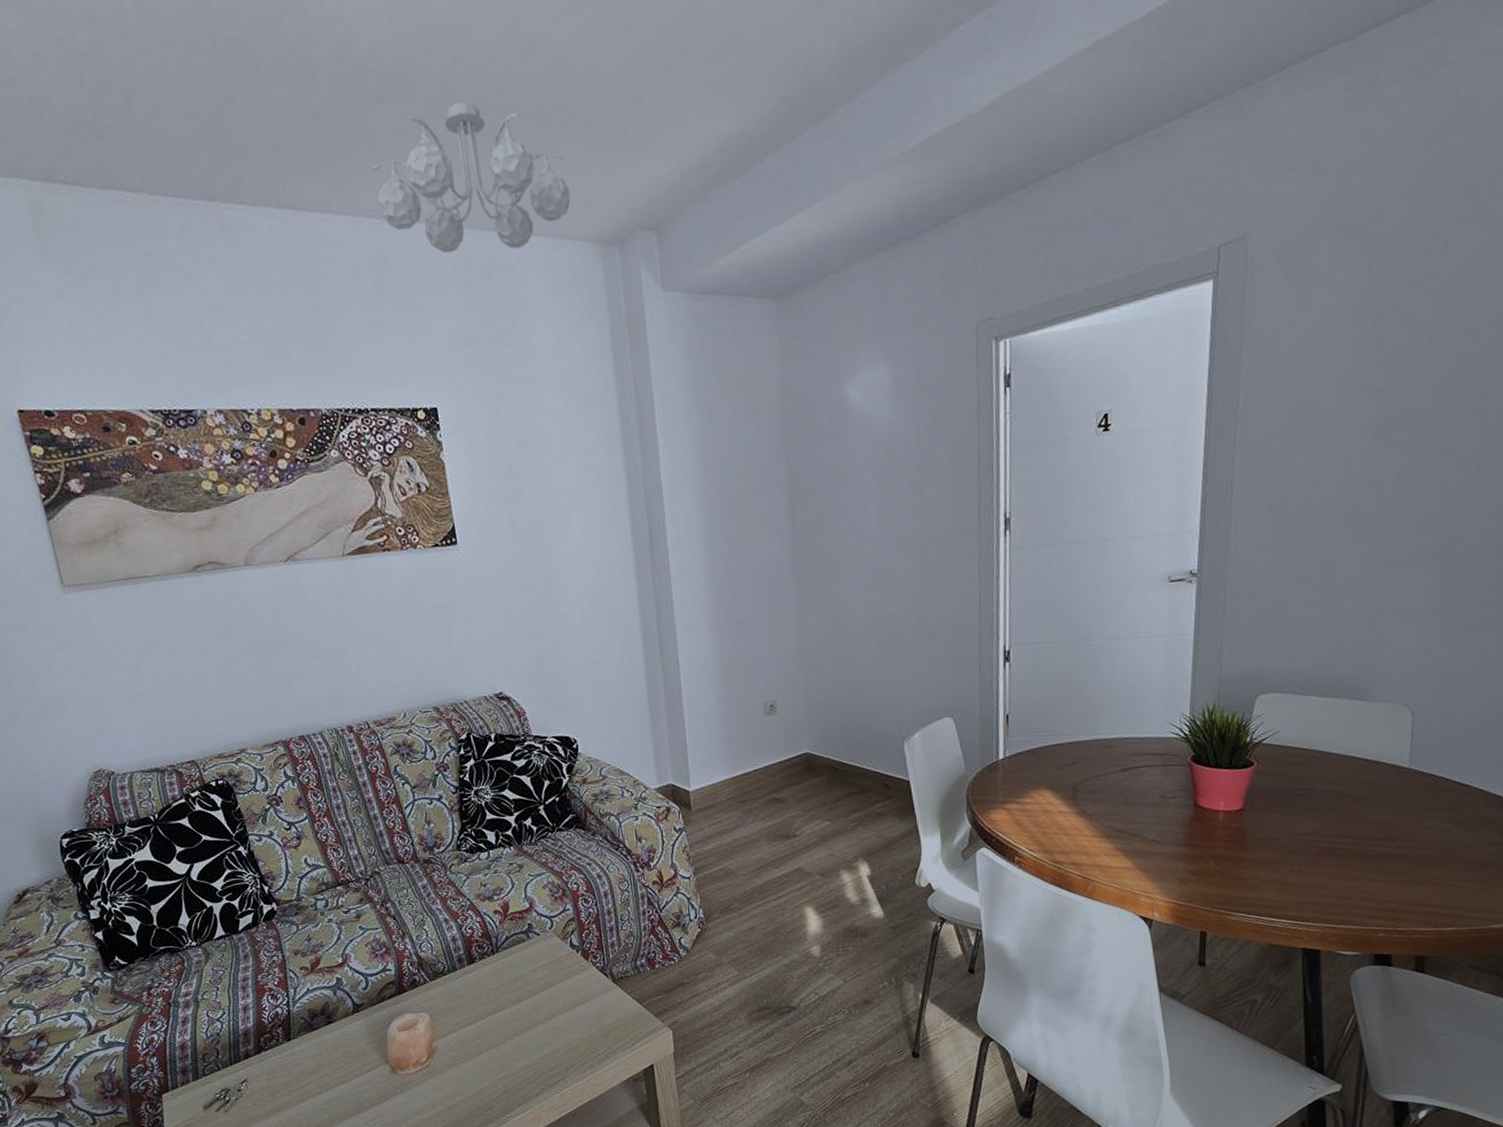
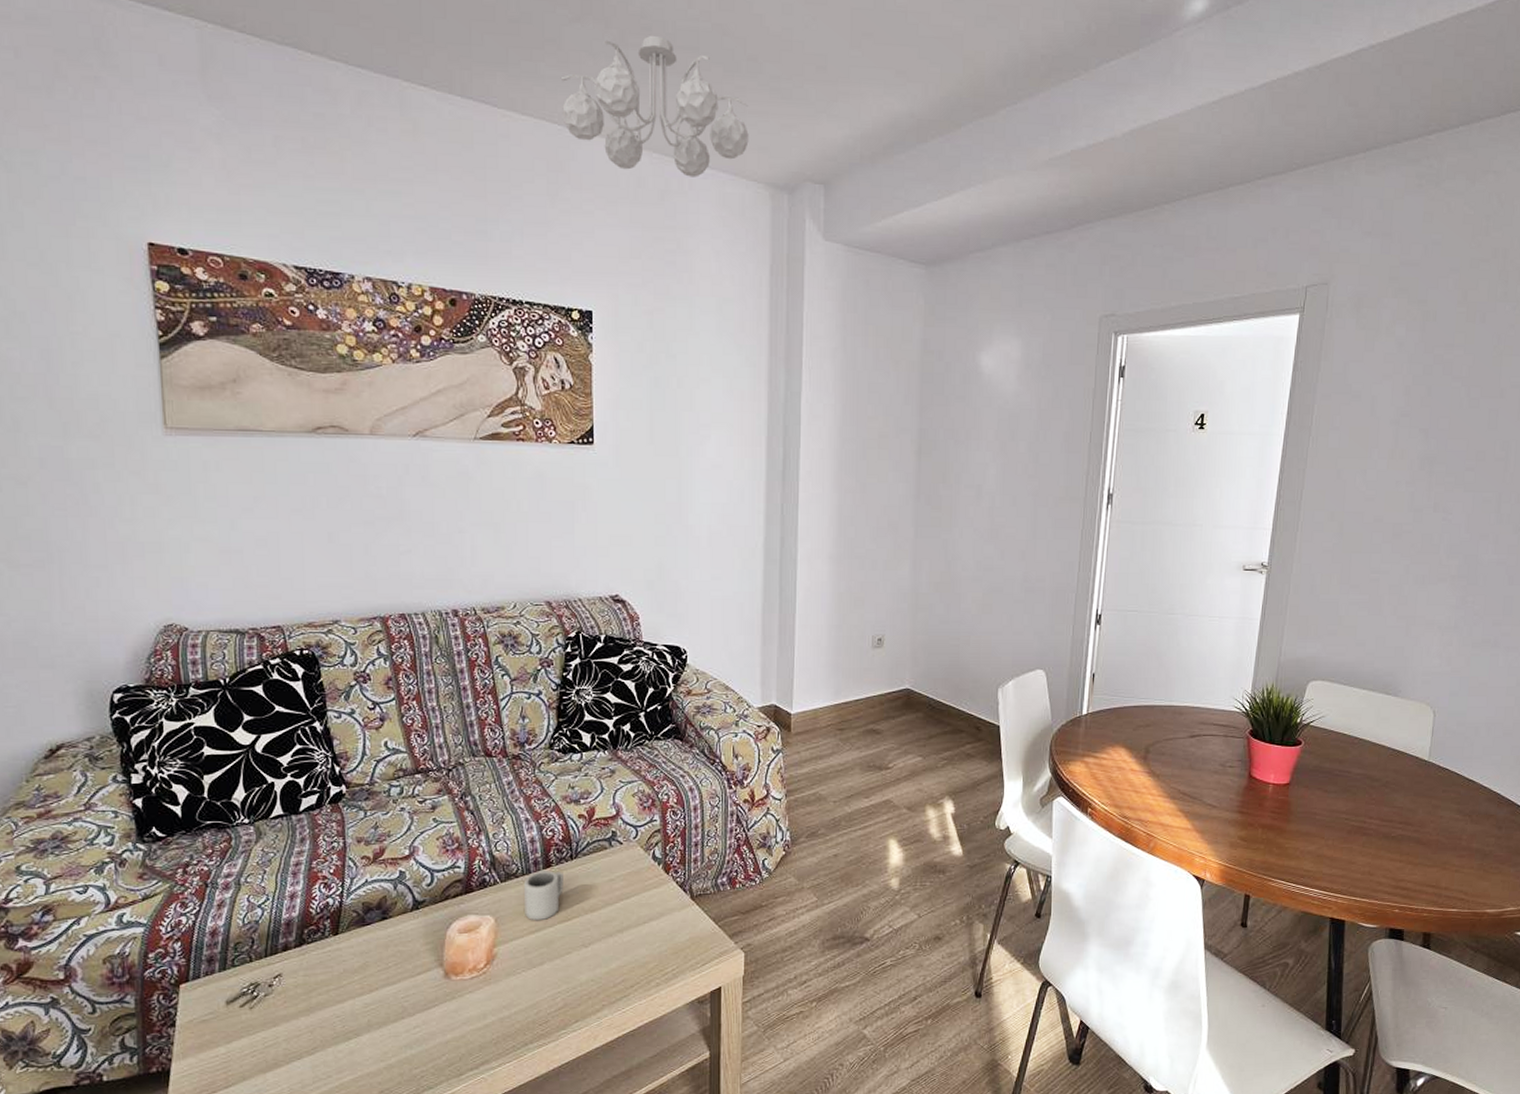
cup: none [451,966,490,1015] -> present [524,871,564,921]

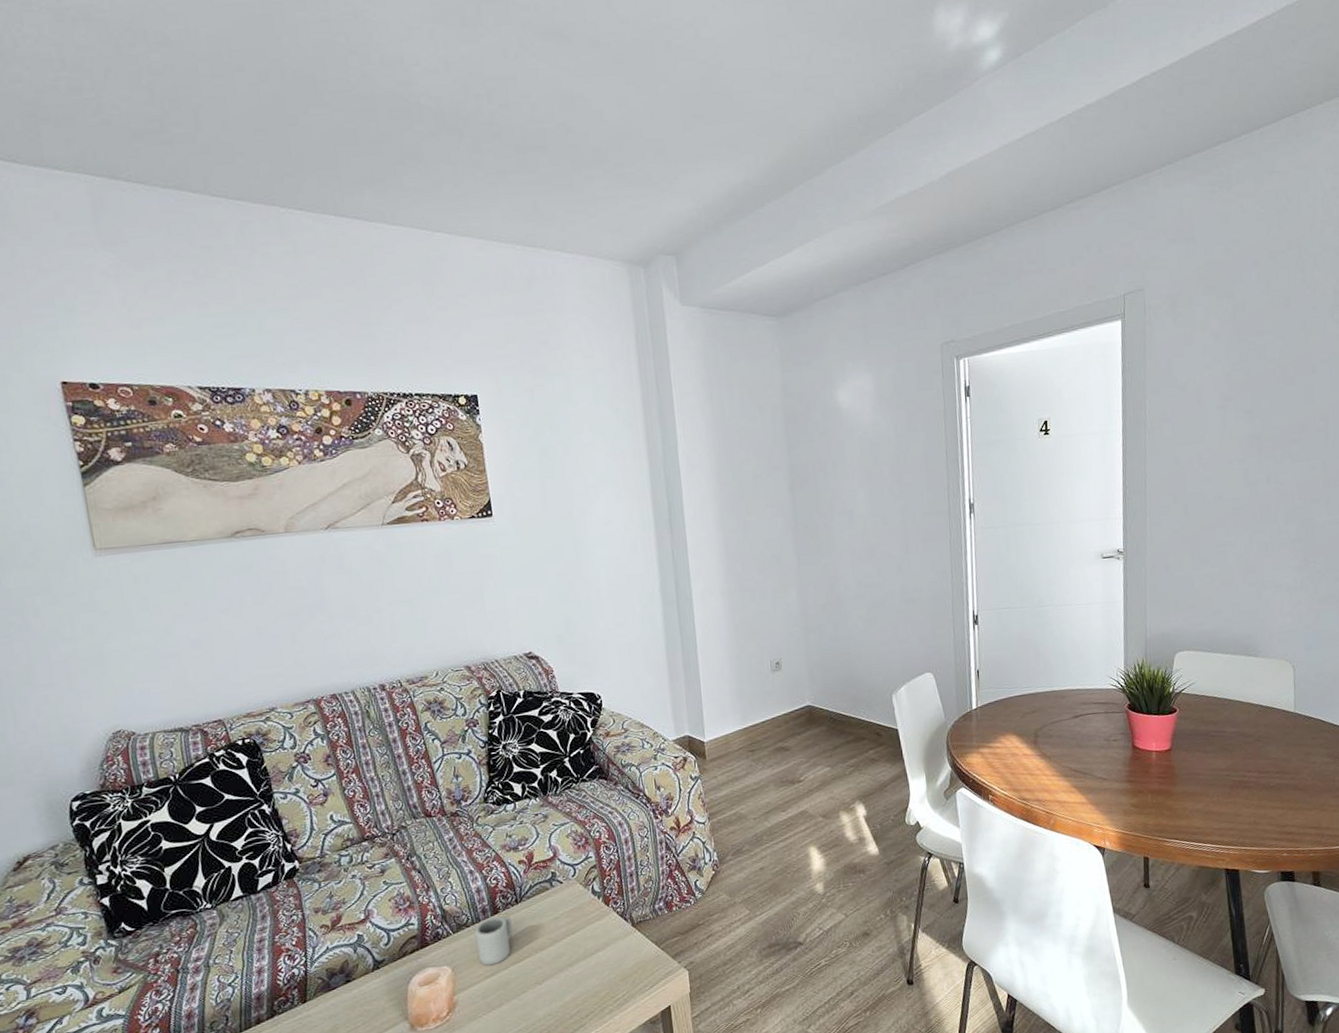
ceiling light fixture: present [560,36,749,178] -> none [423,140,602,264]

